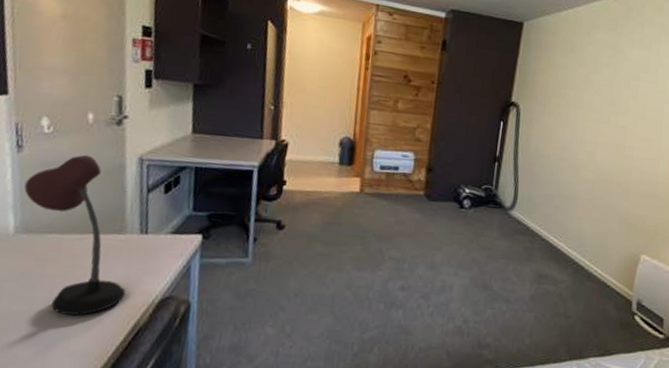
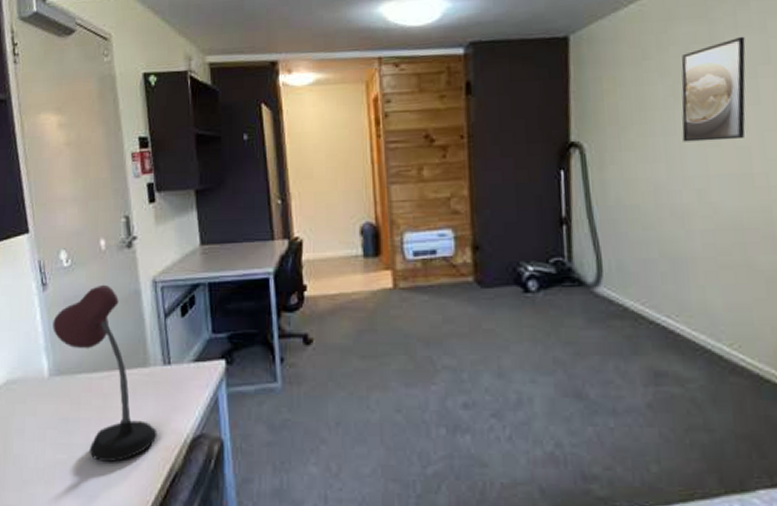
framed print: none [586,49,637,121] -> present [681,36,746,142]

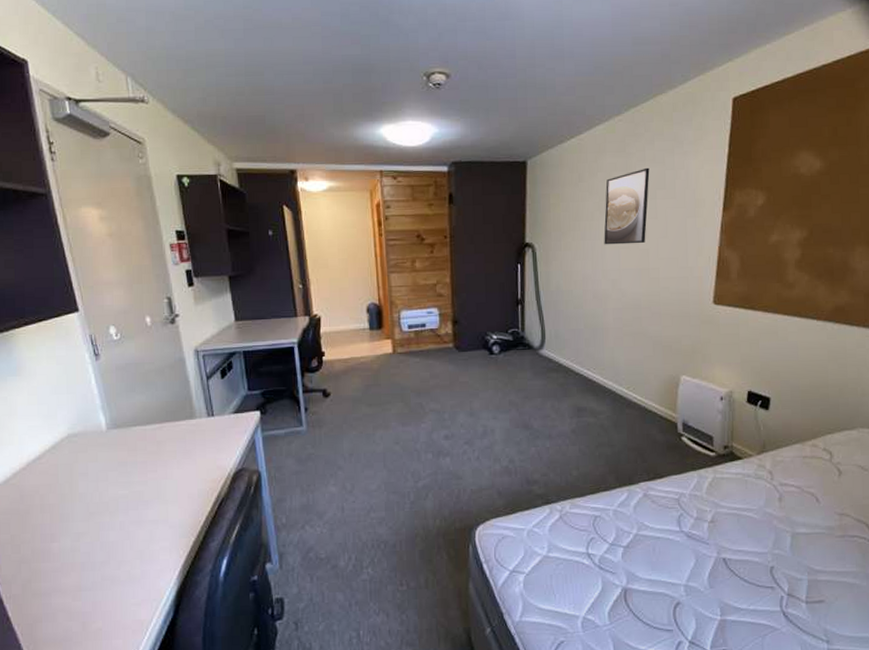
desk lamp: present [53,284,158,462] -> none [107,354,206,494]

